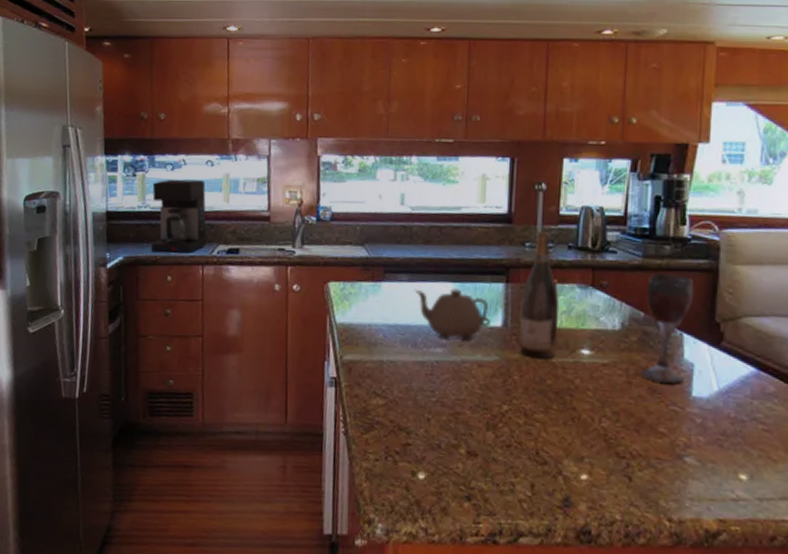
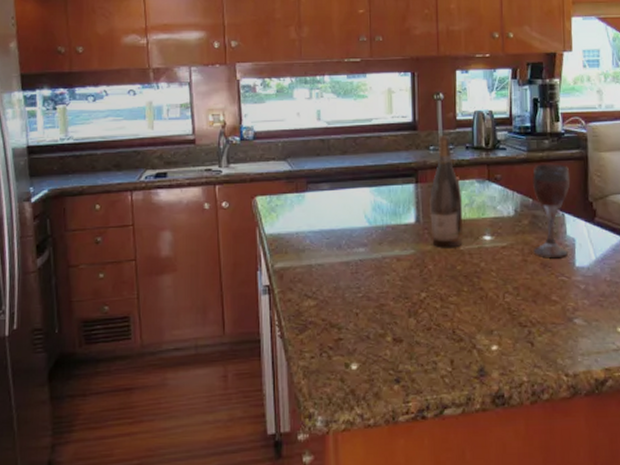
coffee maker: present [150,179,207,254] -> none [74,109,134,183]
teapot: present [415,288,490,340] -> none [336,192,405,239]

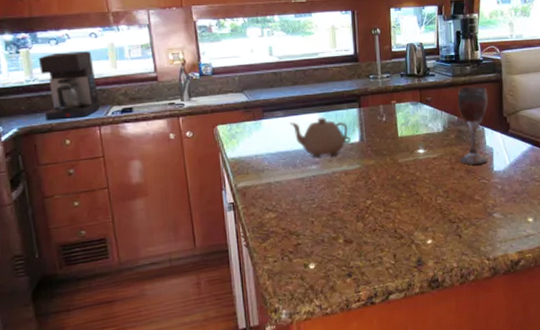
coffee maker: none [74,109,134,183] -> present [38,51,101,121]
teapot: none [336,192,405,239] -> present [289,117,351,158]
wine bottle: present [430,136,464,248] -> none [371,66,401,162]

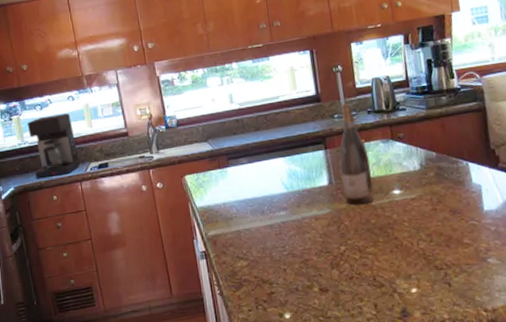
teapot: present [289,117,351,158] -> none [254,161,319,204]
wine bottle: none [371,66,401,162] -> present [339,103,375,205]
cup: present [457,86,488,165] -> none [433,117,477,205]

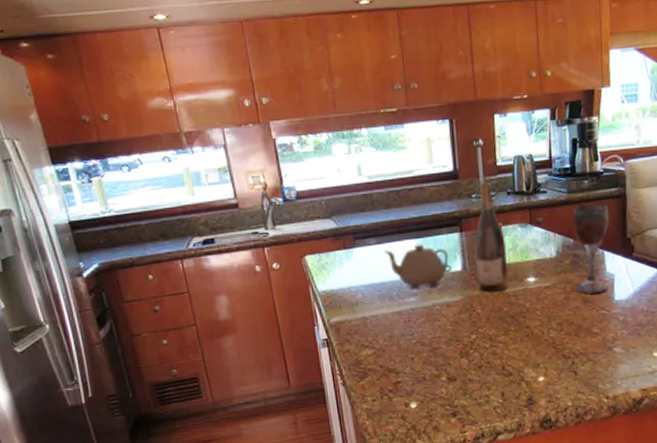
coffee maker: present [27,113,81,179] -> none [111,177,182,255]
teapot: none [254,161,319,204] -> present [383,244,452,289]
cup: none [433,117,477,205] -> present [573,203,610,294]

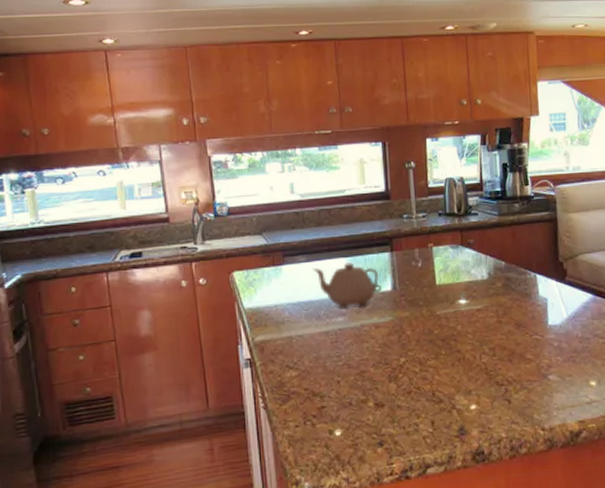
wine bottle: present [474,182,509,292] -> none [405,203,440,314]
cup: present [573,203,610,294] -> none [504,226,542,318]

